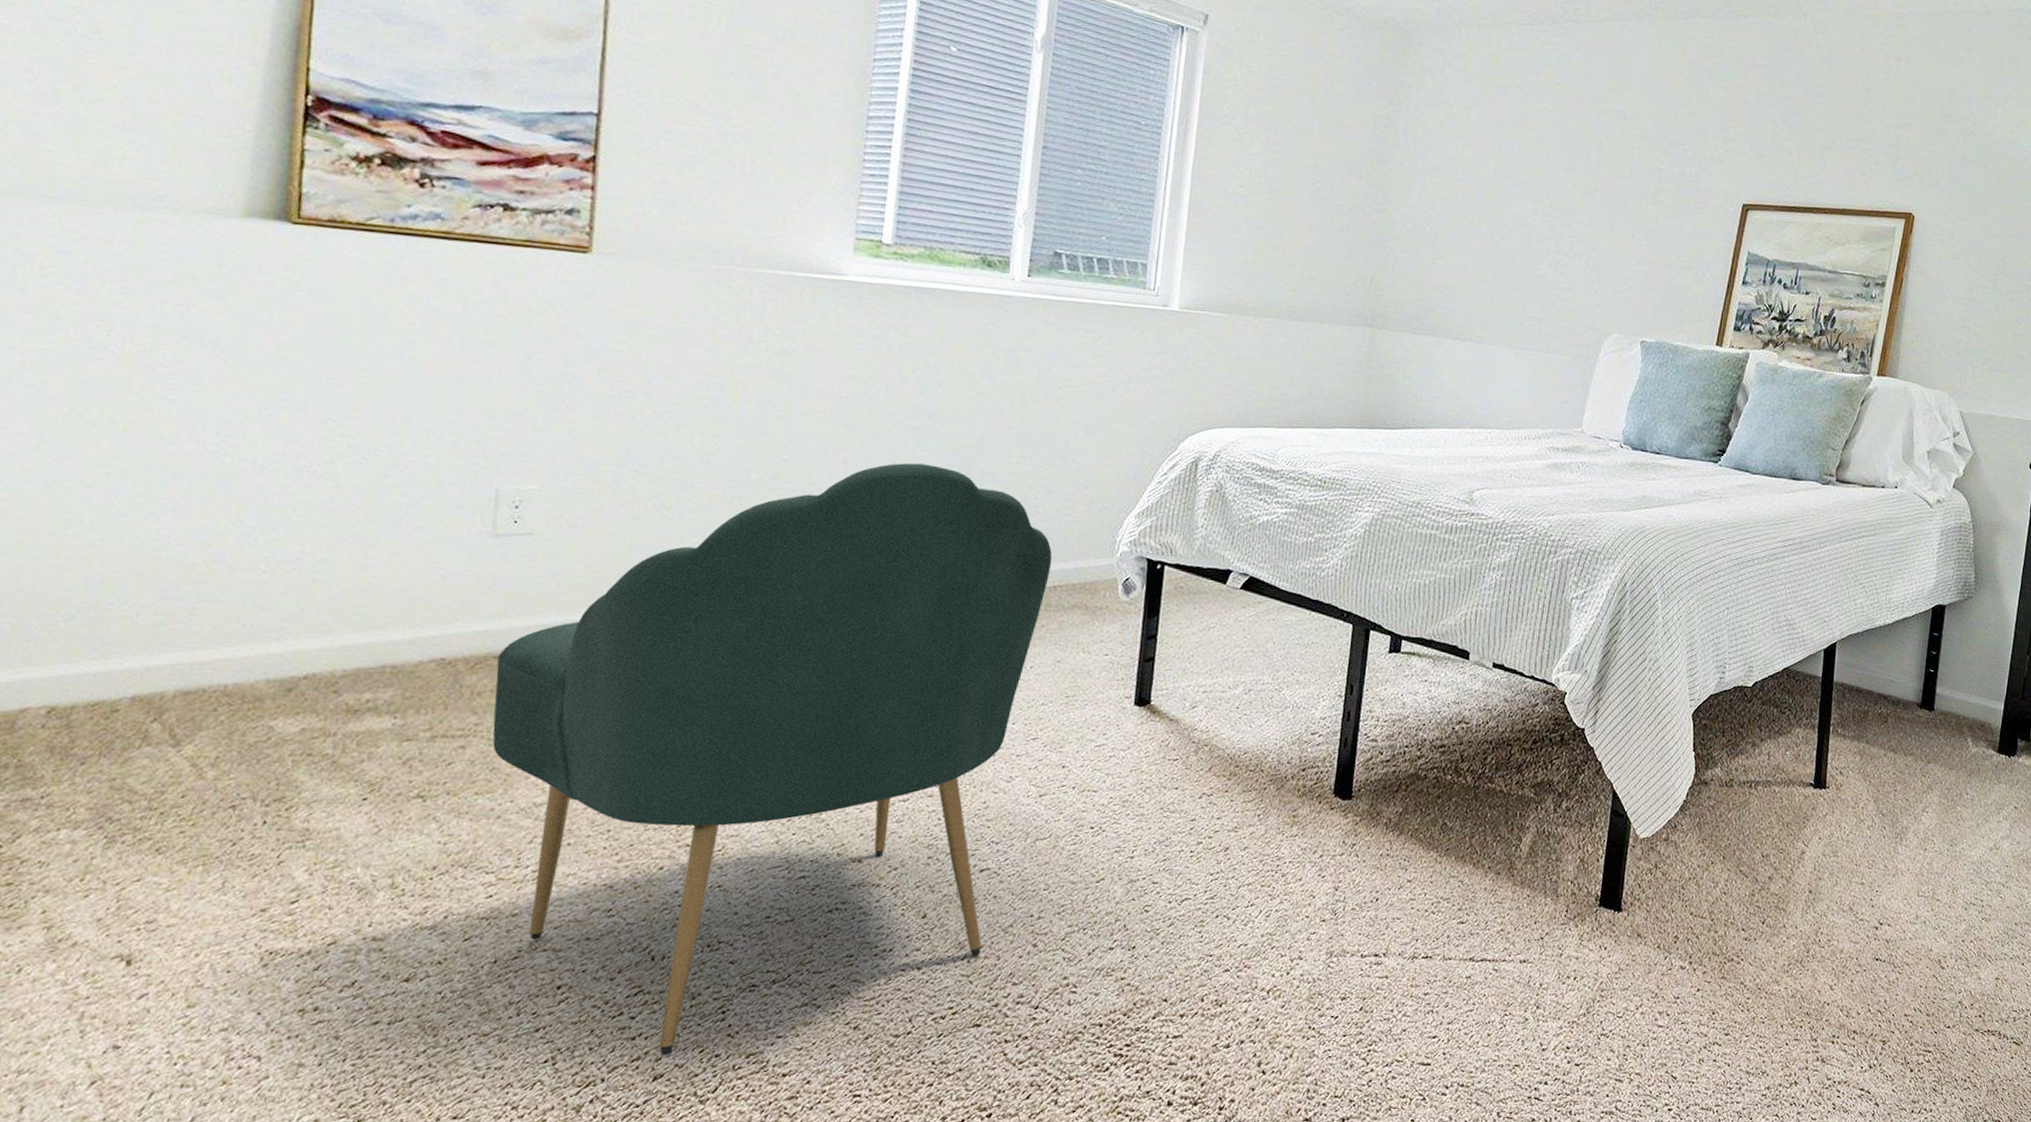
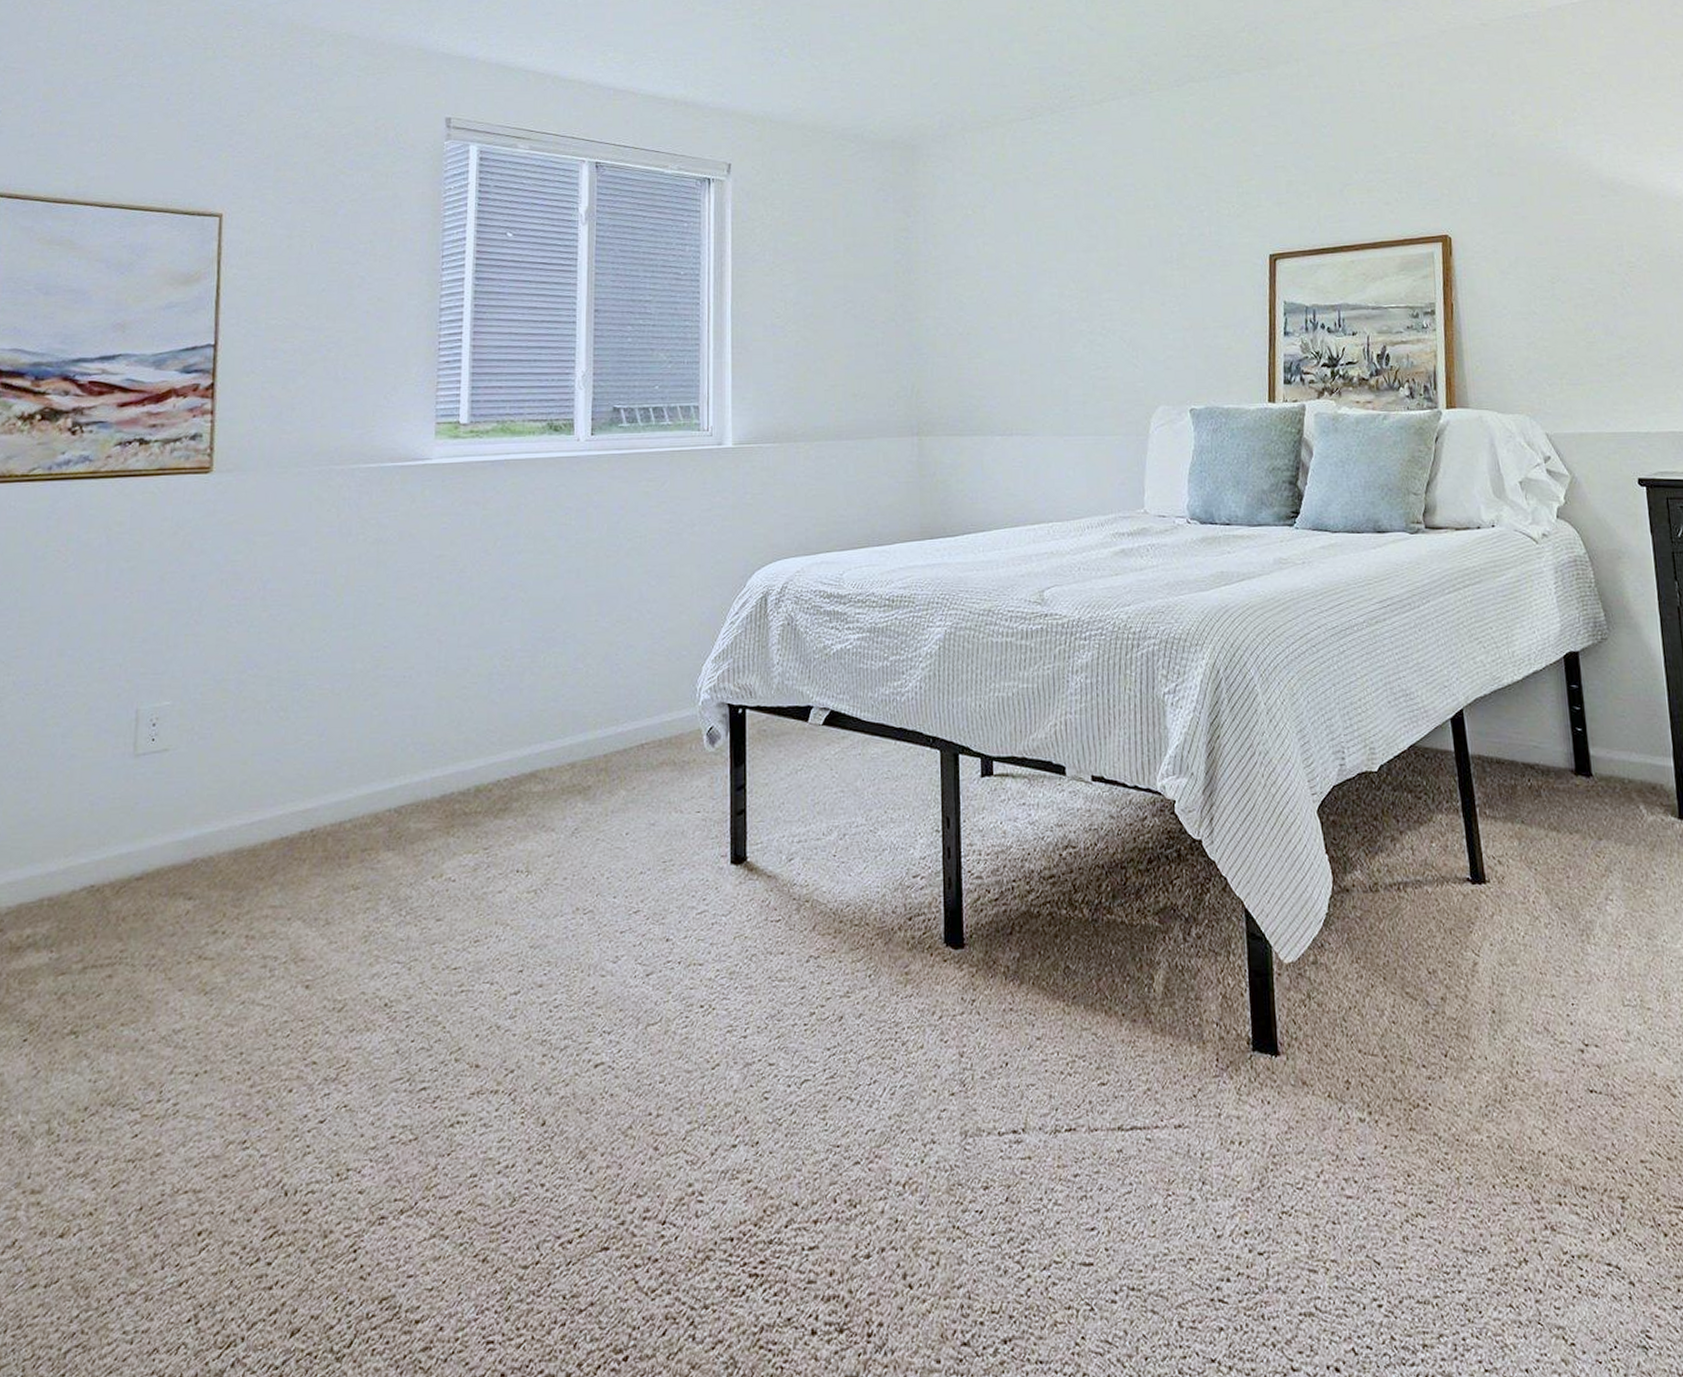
chair: present [492,462,1053,1056] -> none [136,633,637,1306]

